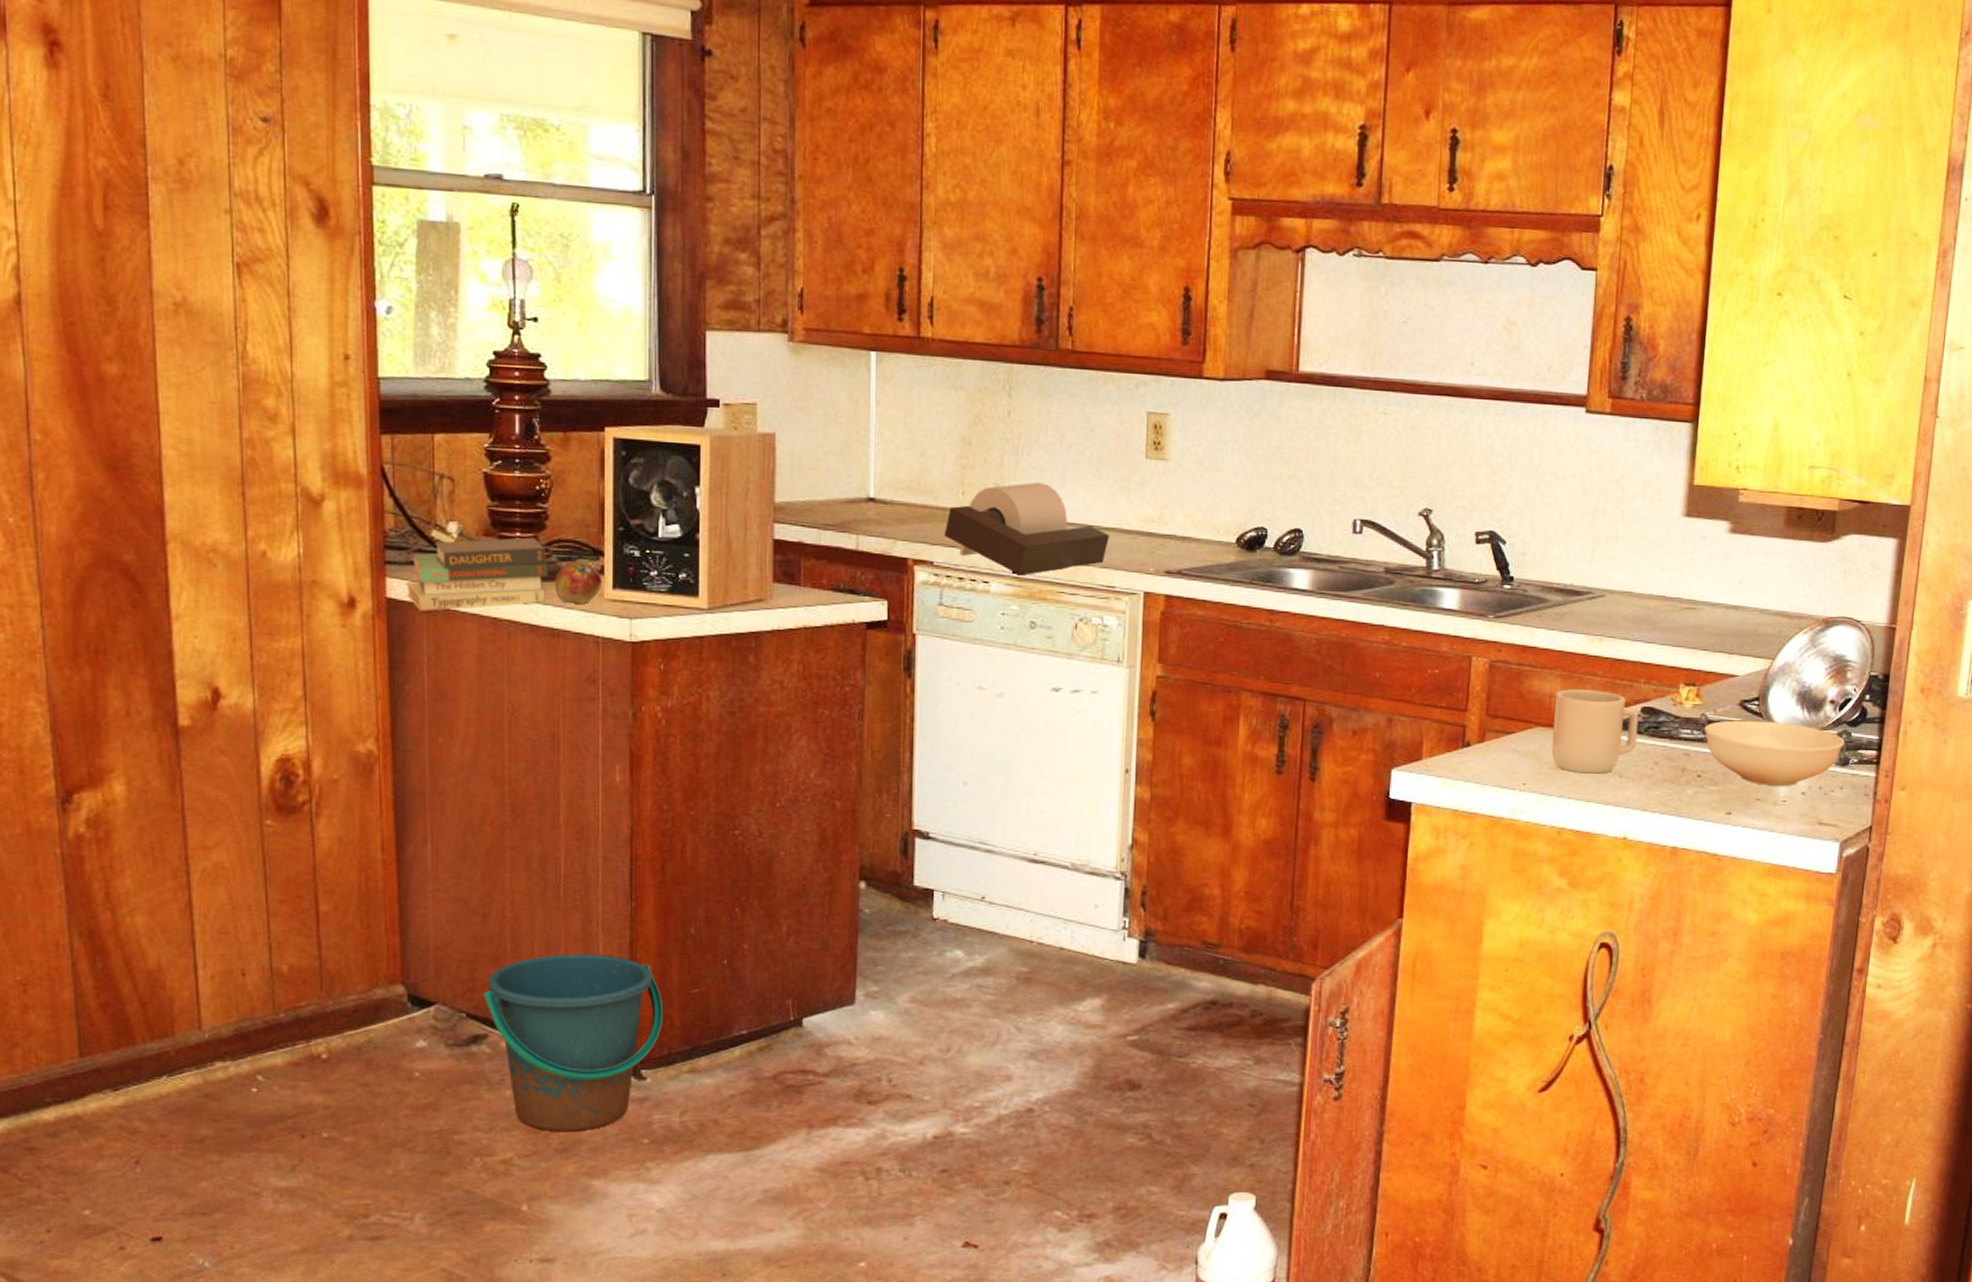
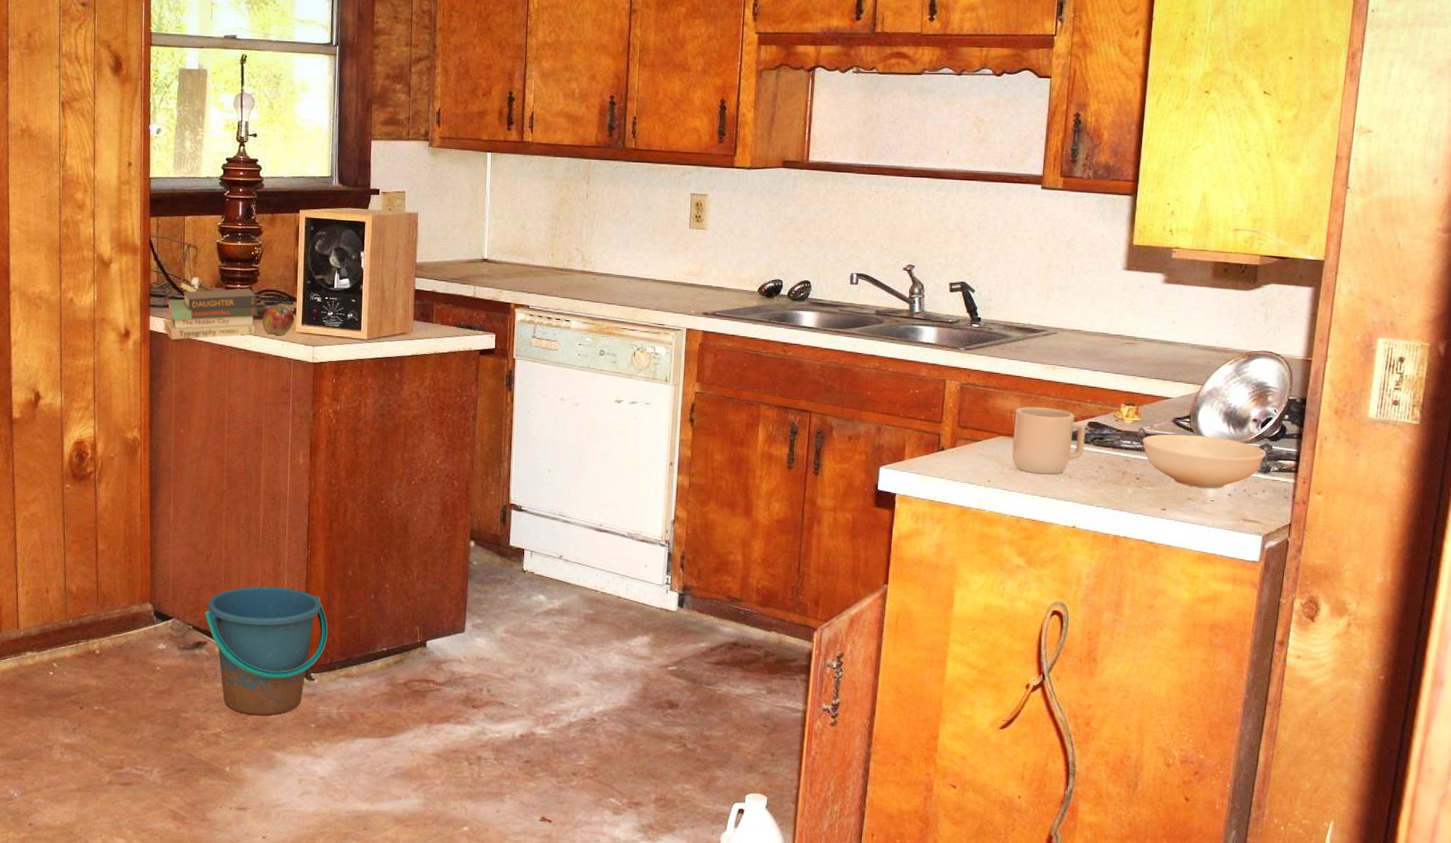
paper towel holder: present [943,482,1109,576] -> none [537,247,661,316]

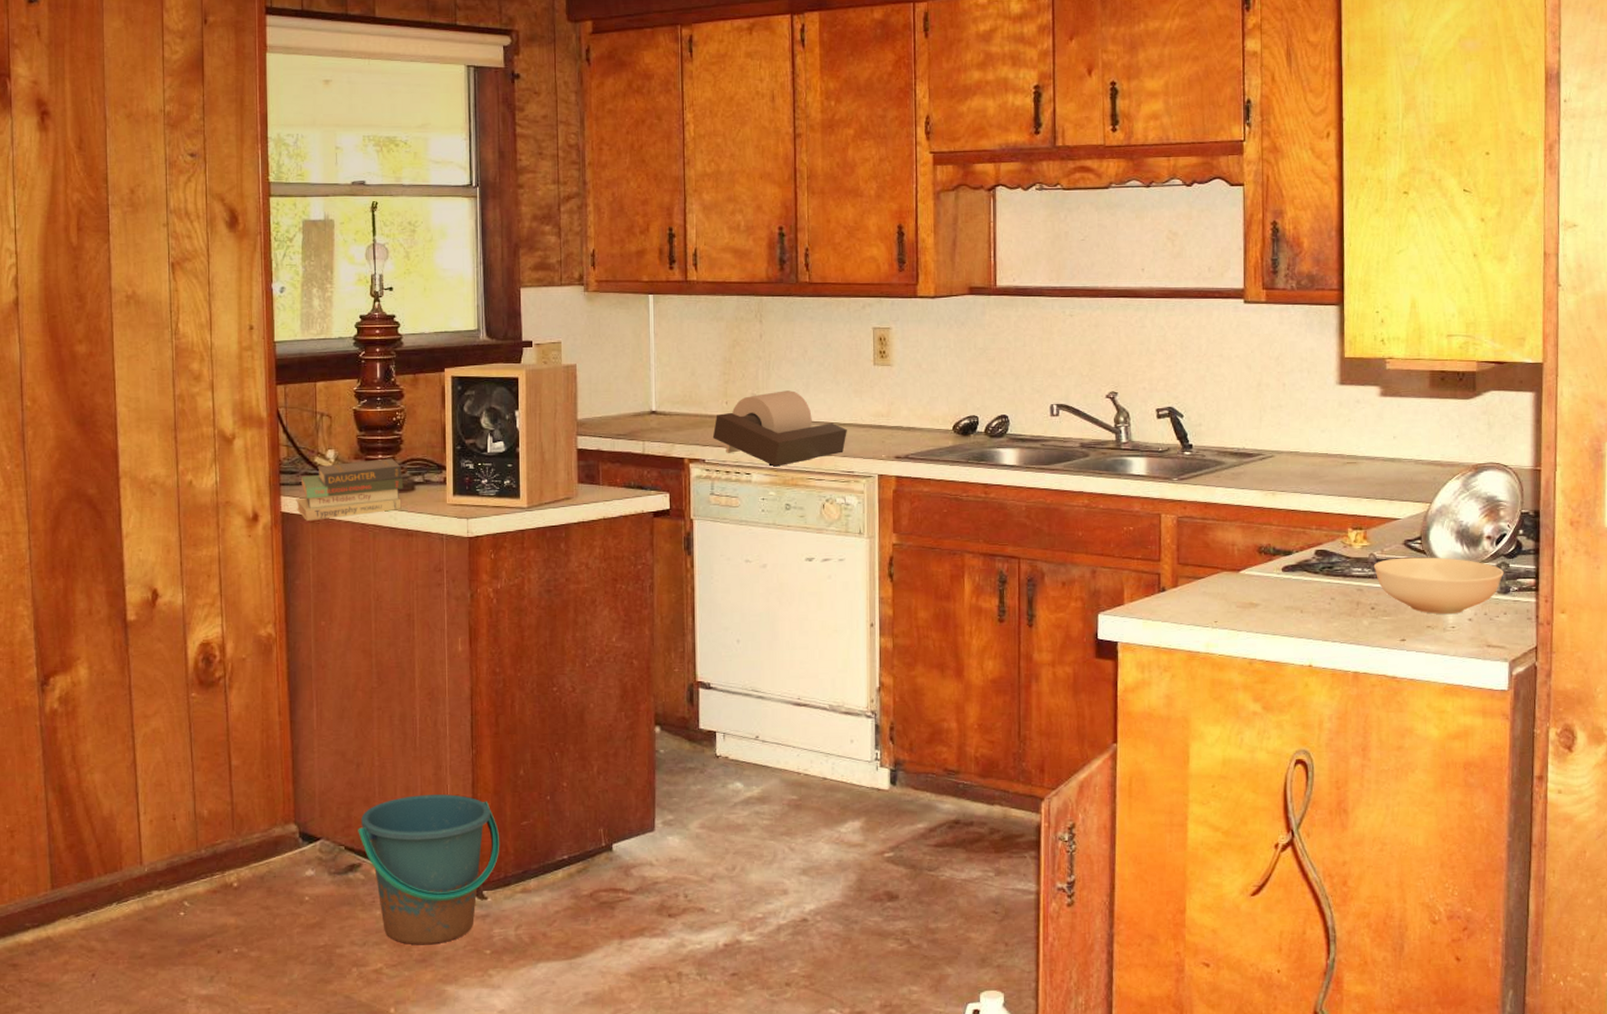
fruit: present [262,304,294,336] -> none [409,474,444,510]
paper towel holder: none [537,247,661,316] -> present [712,390,847,467]
mug: present [1011,406,1086,475] -> none [1237,537,1314,611]

